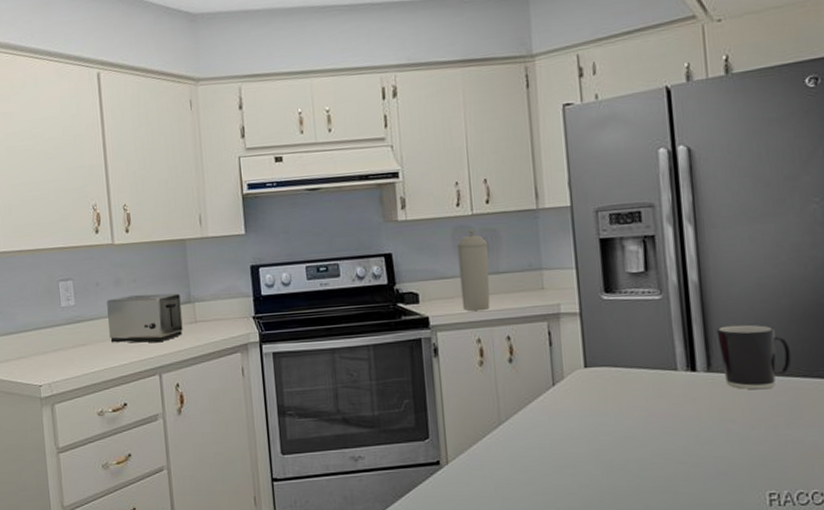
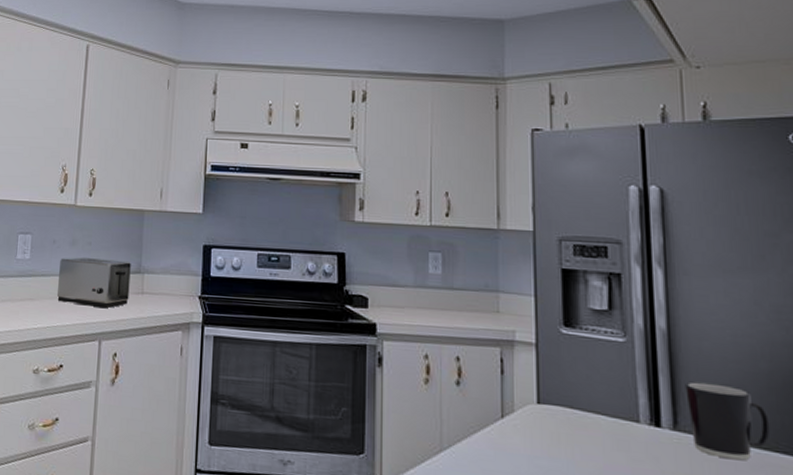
canister: present [457,229,490,312] -> none [412,240,444,326]

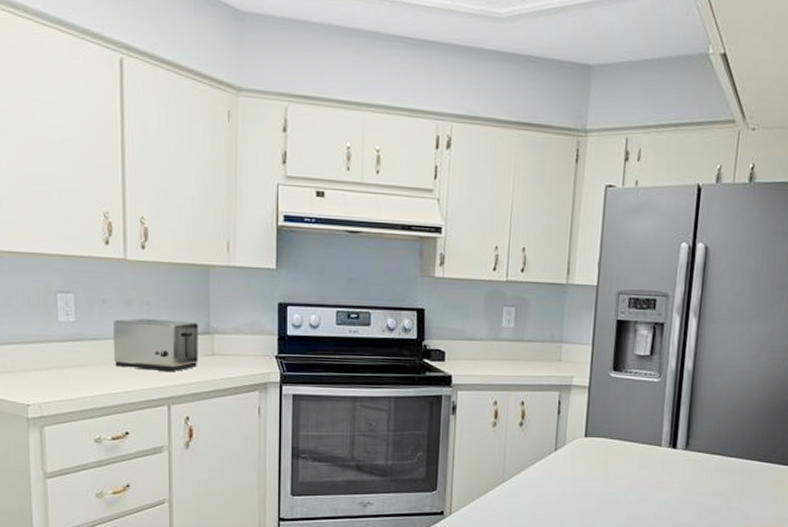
mug: present [685,381,770,461] -> none [698,411,754,469]

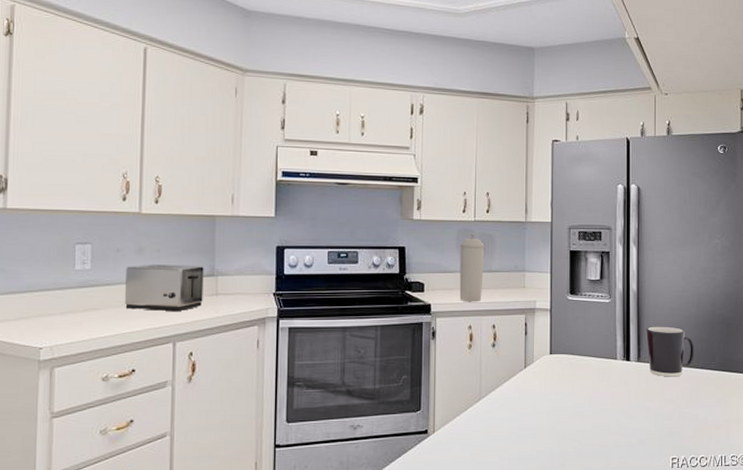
canister: none [485,295,517,375] -> present [459,233,485,302]
mug: none [698,411,754,469] -> present [646,326,694,377]

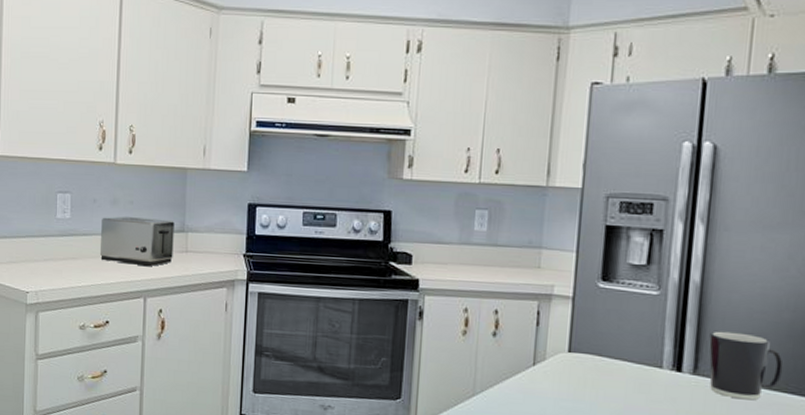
canister: present [459,233,485,302] -> none [454,197,491,282]

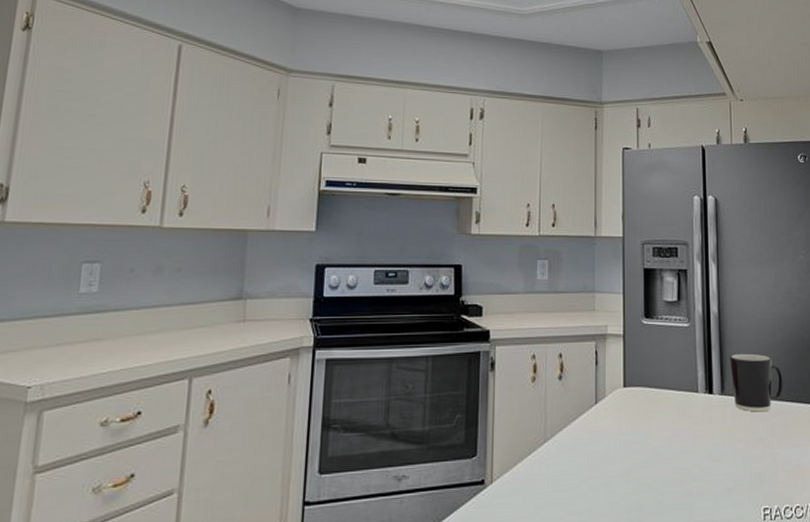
toaster: present [99,216,175,267] -> none [134,285,231,342]

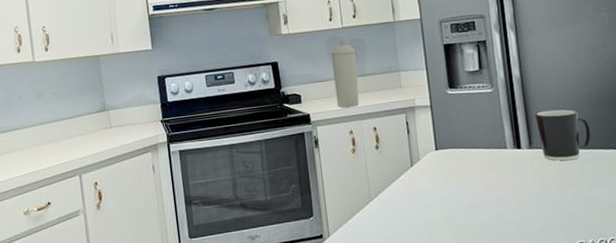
canister: none [522,249,550,328] -> present [331,39,360,109]

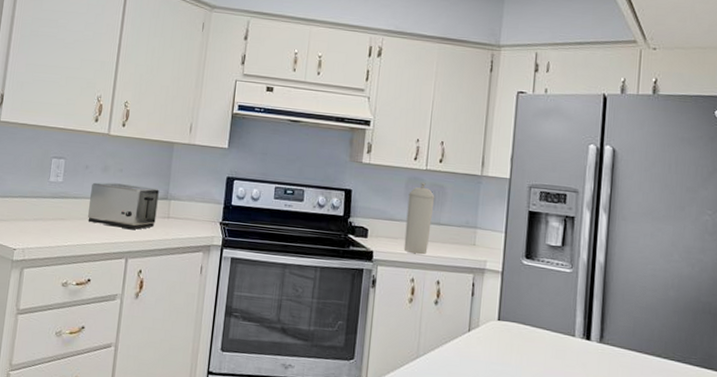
toaster: none [29,102,100,149] -> present [87,182,159,230]
mug: present [535,109,591,161] -> none [612,305,671,367]

